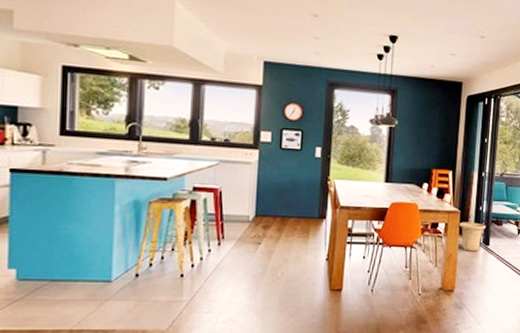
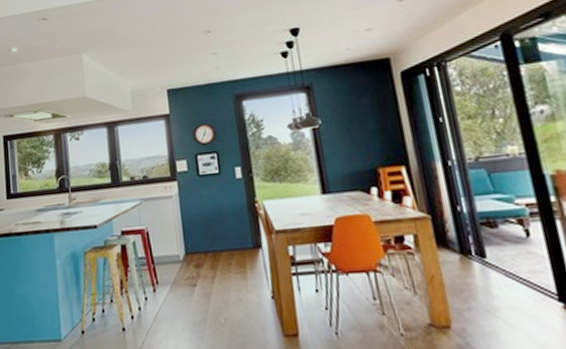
basket: present [459,222,486,252] -> none [432,228,474,269]

